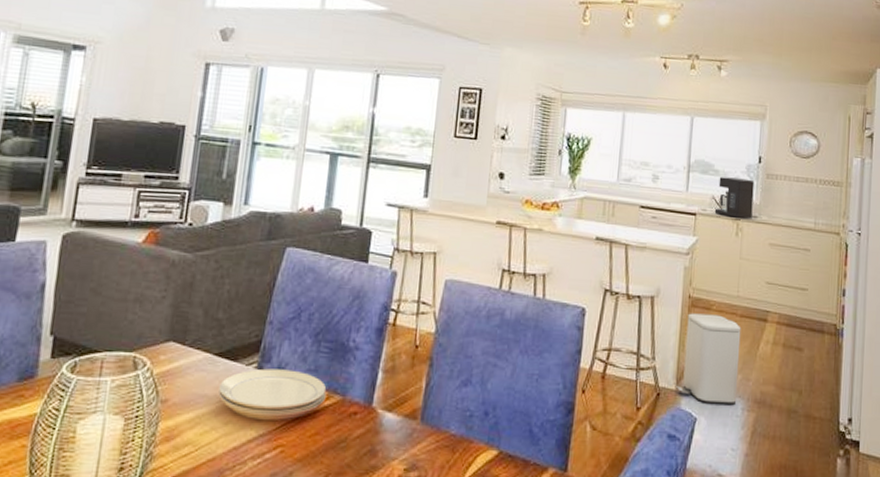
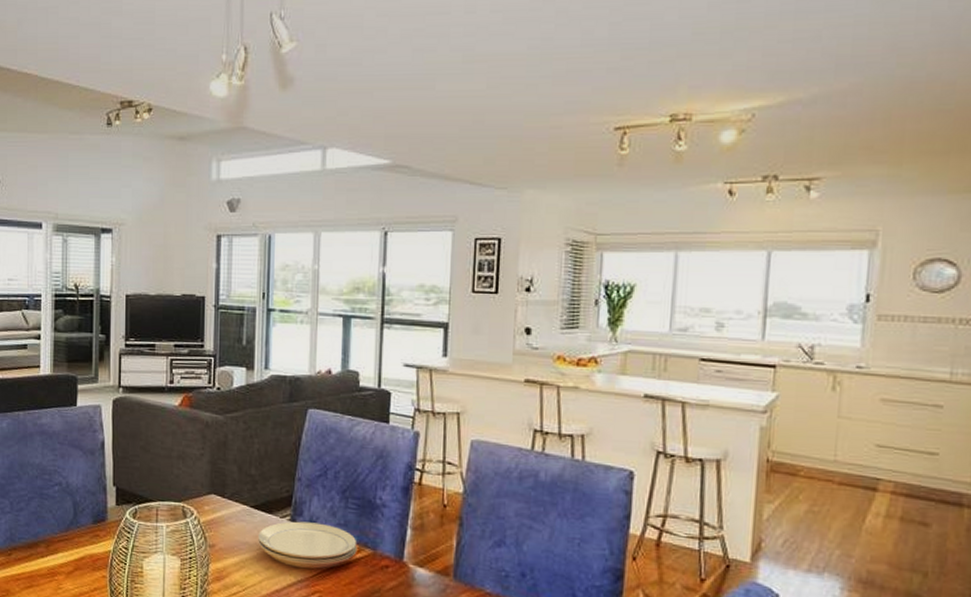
pedal bin: present [675,313,741,406] -> none [749,479,840,584]
coffee maker: present [714,177,754,220] -> none [801,321,859,371]

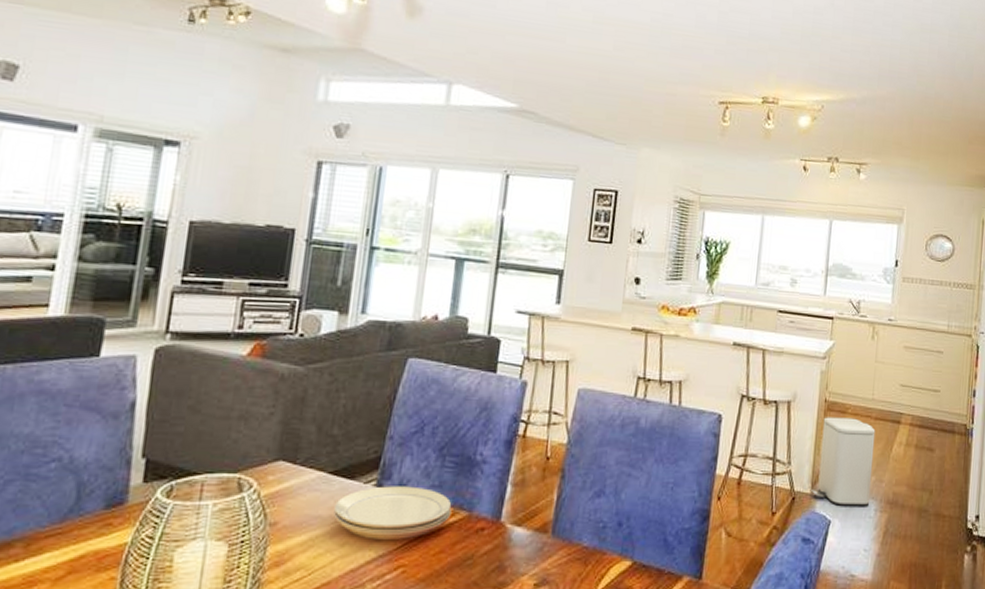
pedal bin: none [749,479,840,584] -> present [810,417,876,507]

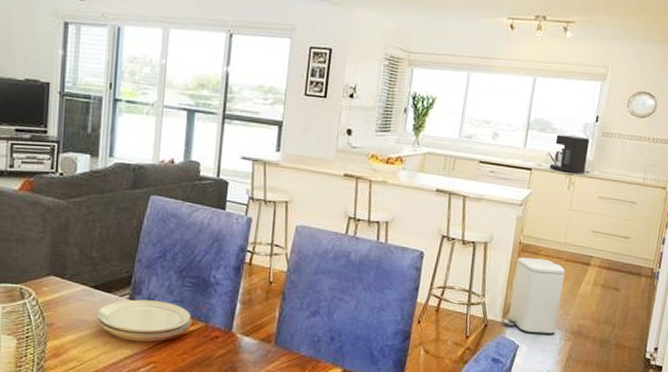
coffee maker: none [851,280,891,323] -> present [549,134,590,174]

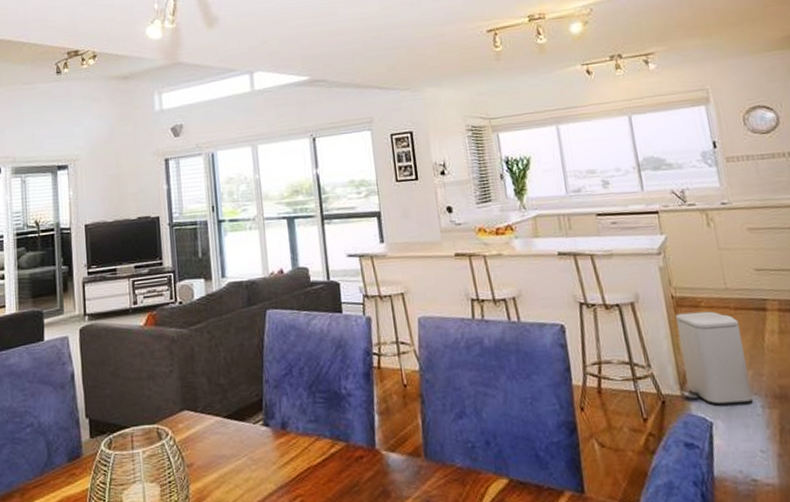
plate: present [97,299,191,343] -> none [234,423,331,474]
coffee maker: present [549,134,590,174] -> none [674,166,721,210]

